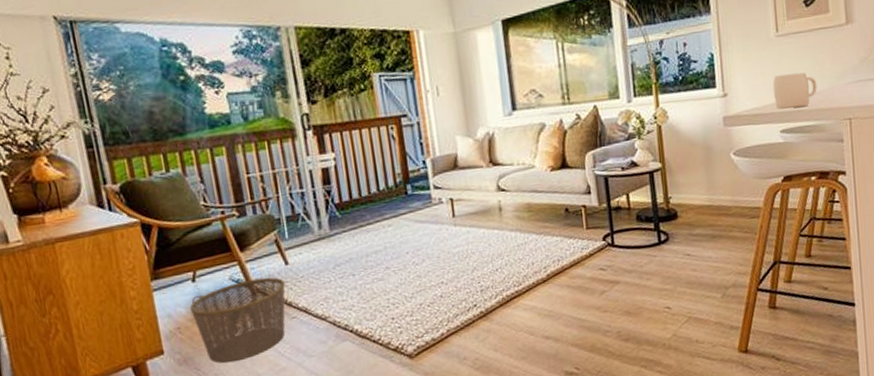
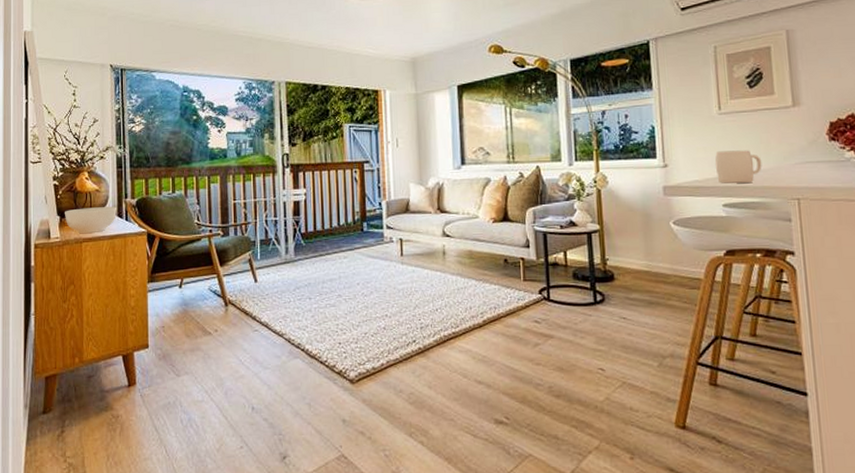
bowl: none [23,195,96,233] -> present [65,207,117,234]
basket: present [189,277,286,363] -> none [174,291,252,363]

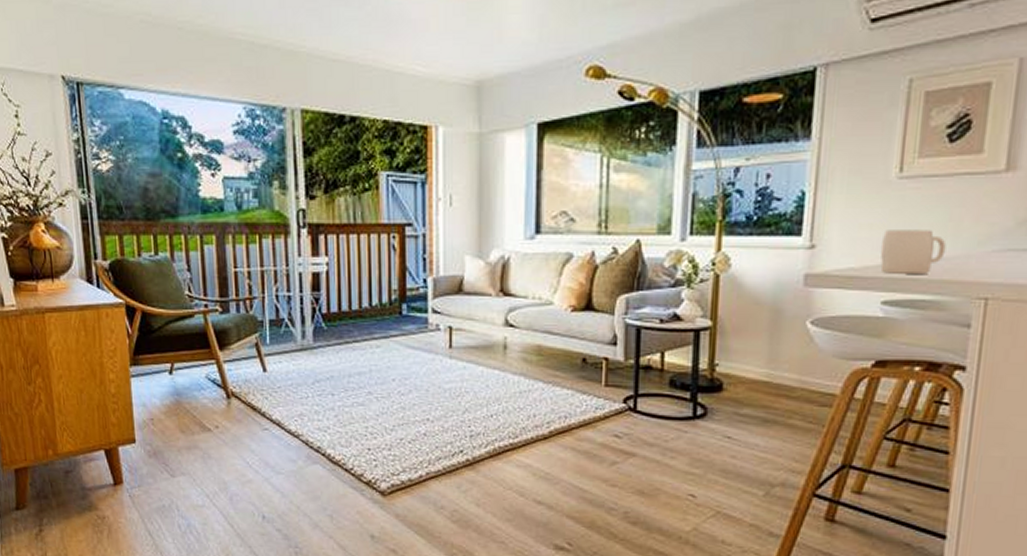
bowl: present [65,207,117,234] -> none [19,269,86,302]

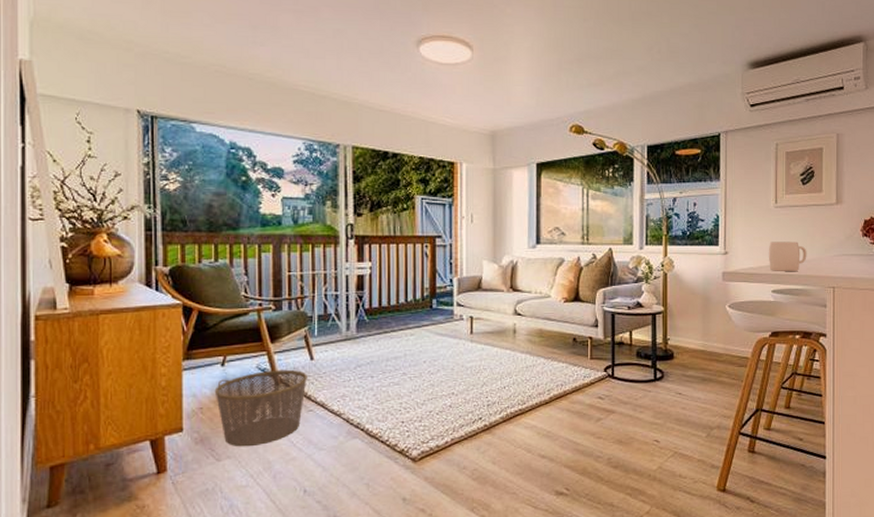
basket: none [164,381,261,463] -> present [214,369,307,446]

